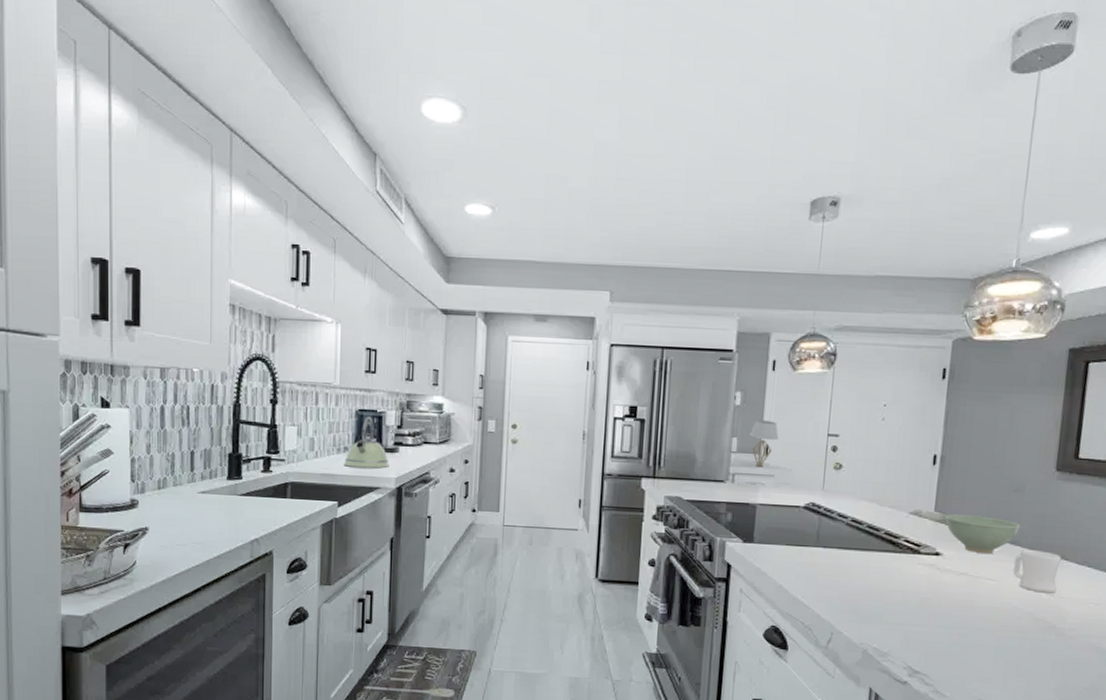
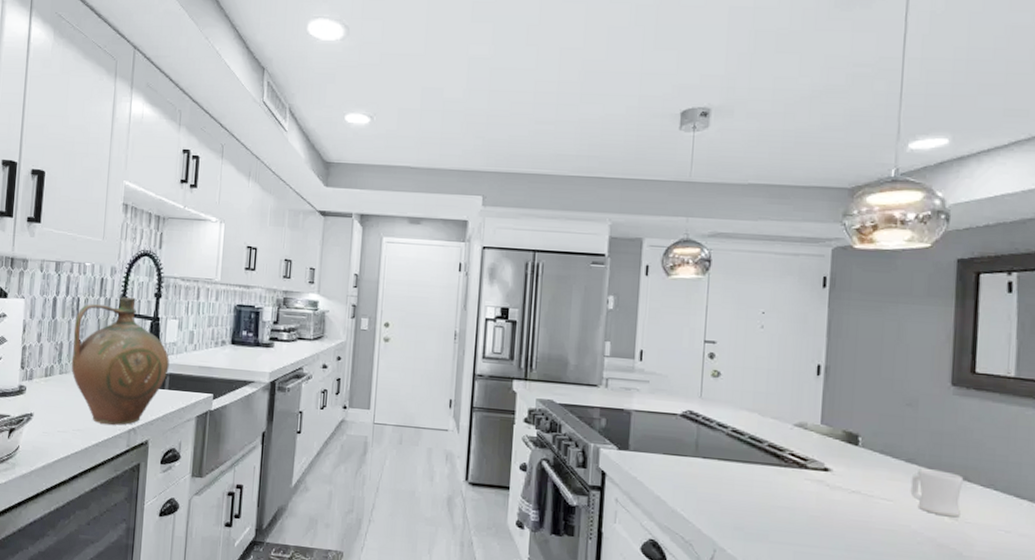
ceramic jug: none [185,404,290,536] -> present [71,297,170,425]
kettle: present [344,417,389,469] -> none [221,312,264,363]
table lamp: present [749,420,779,467] -> none [622,324,654,373]
bowl: present [945,514,1021,553] -> none [833,428,916,471]

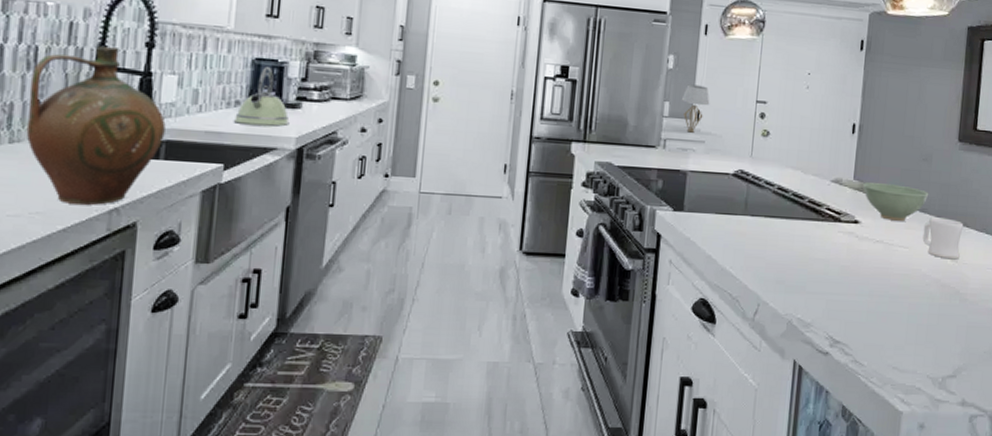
kettle: none [221,312,264,363] -> present [234,67,290,127]
table lamp: none [622,324,654,373] -> present [681,84,710,133]
bowl: none [833,428,916,471] -> present [863,182,929,221]

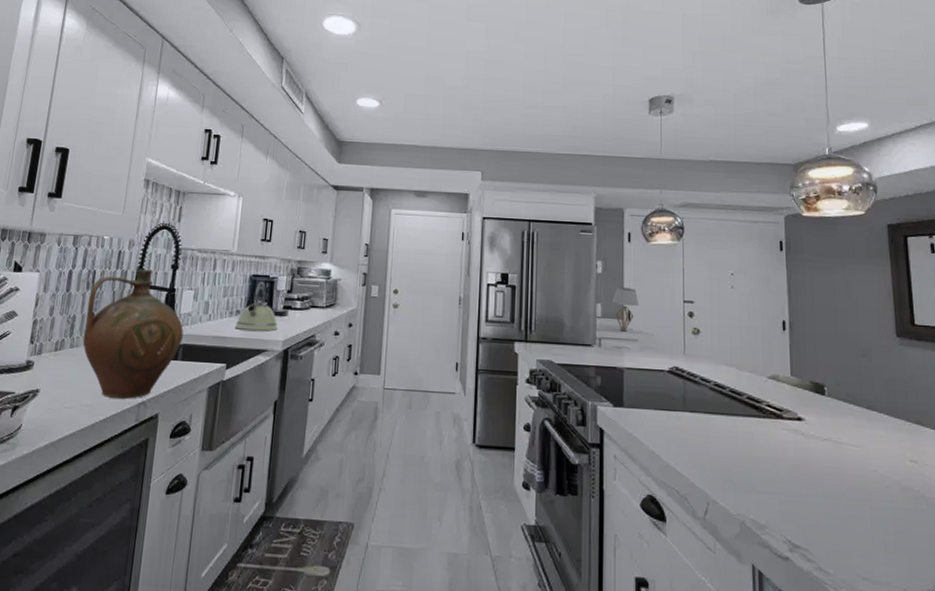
bowl: present [863,182,929,221] -> none [802,379,874,419]
mug: present [922,217,964,260] -> none [873,415,919,461]

